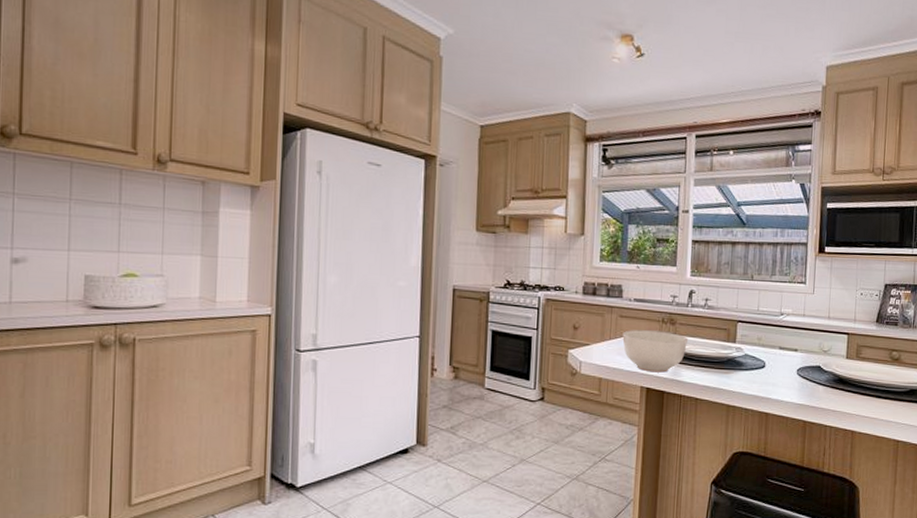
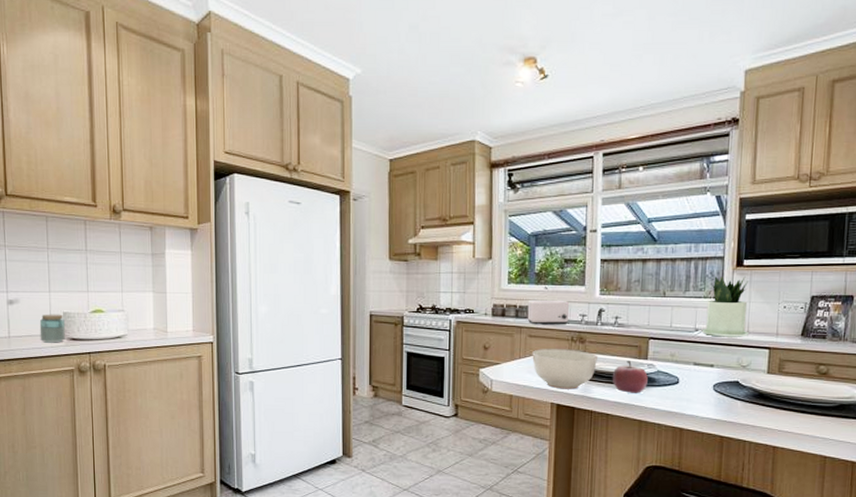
peanut butter: none [51,276,87,311] -> present [39,314,66,343]
toaster: none [618,279,661,305] -> present [527,299,570,325]
fruit: none [701,344,736,378] -> present [612,361,648,395]
planter: none [786,262,830,323] -> present [701,276,750,337]

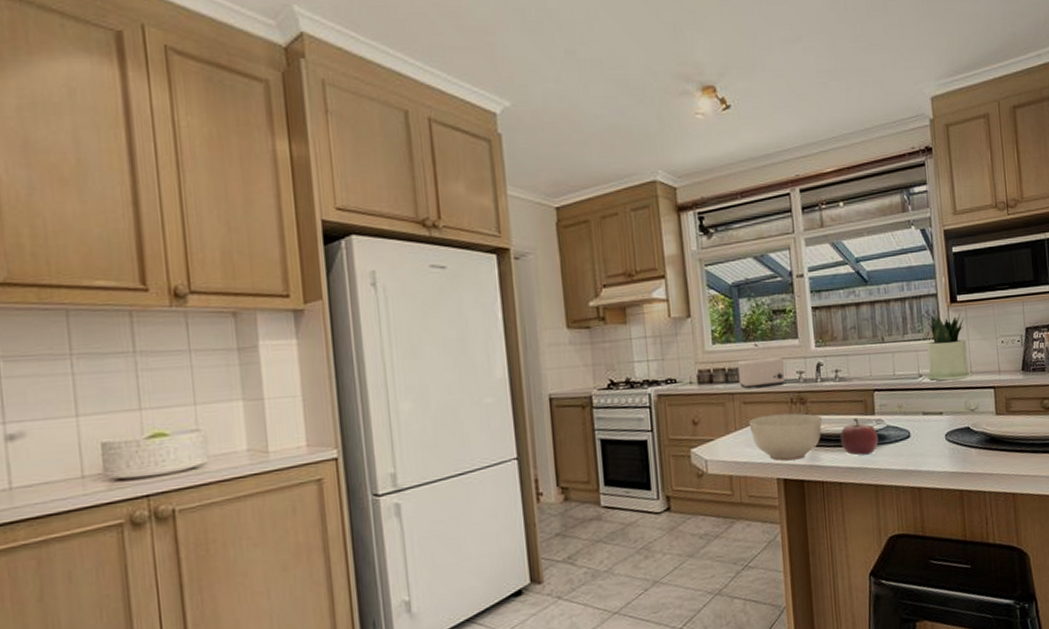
peanut butter: present [39,314,66,343] -> none [61,445,107,491]

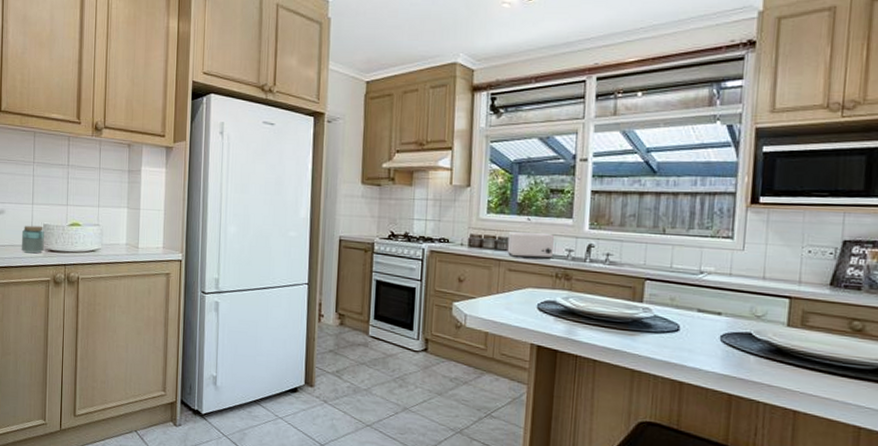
peanut butter: none [61,445,107,491] -> present [21,225,45,254]
bowl: present [749,412,823,461] -> none [511,284,586,331]
fruit: present [839,418,878,456] -> none [600,302,643,341]
planter: present [925,313,973,381] -> none [707,214,766,284]

